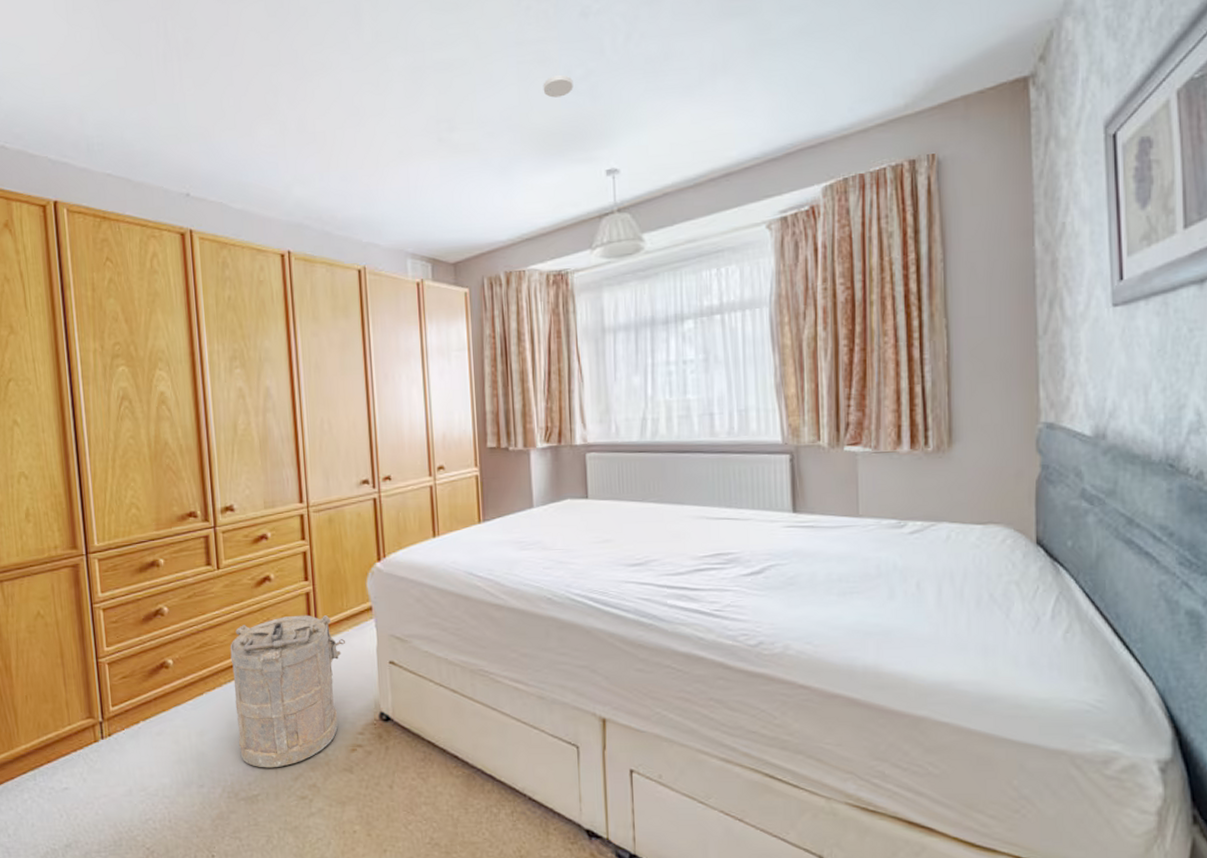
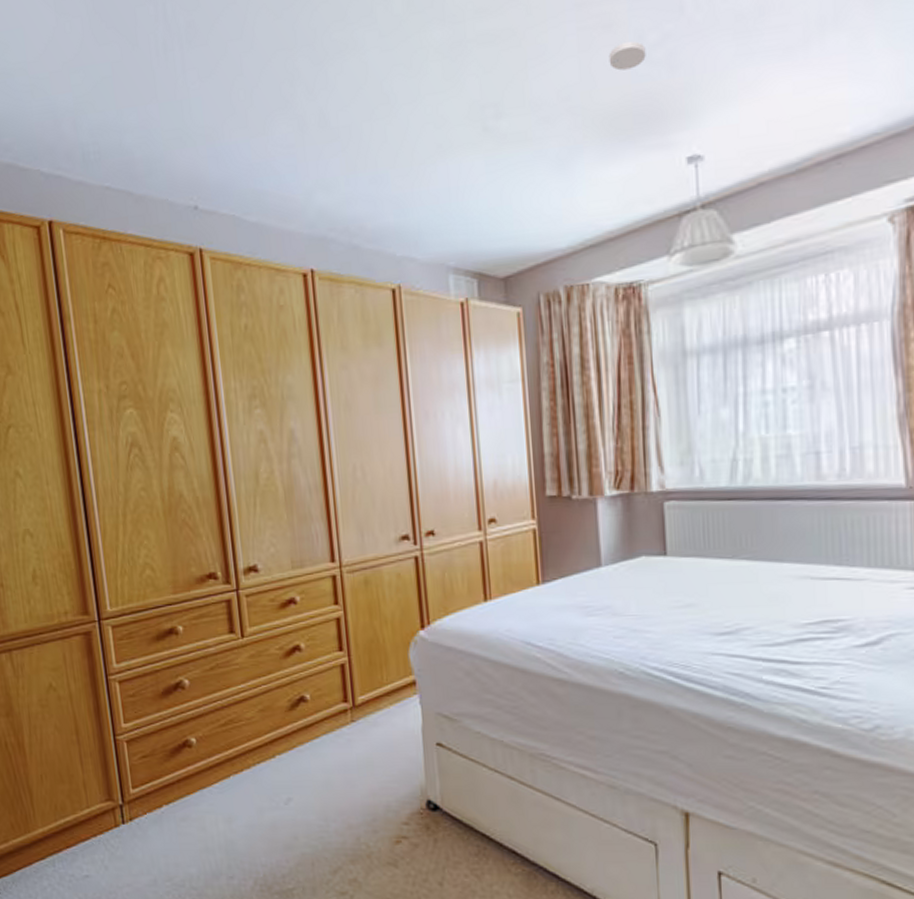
laundry hamper: present [230,615,346,768] -> none [258,689,387,860]

